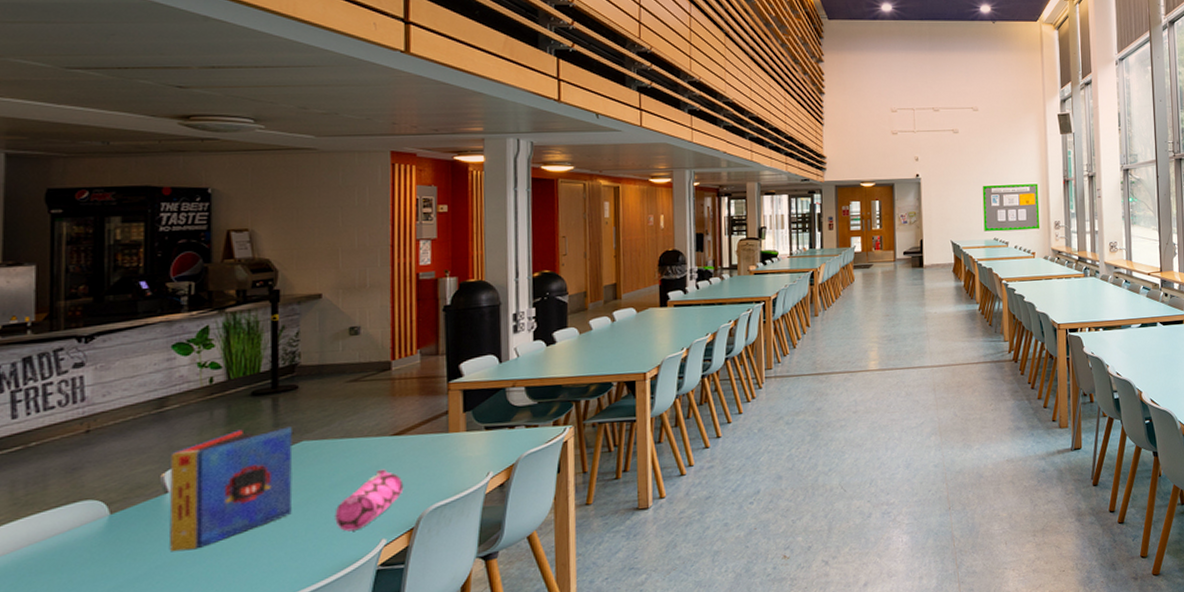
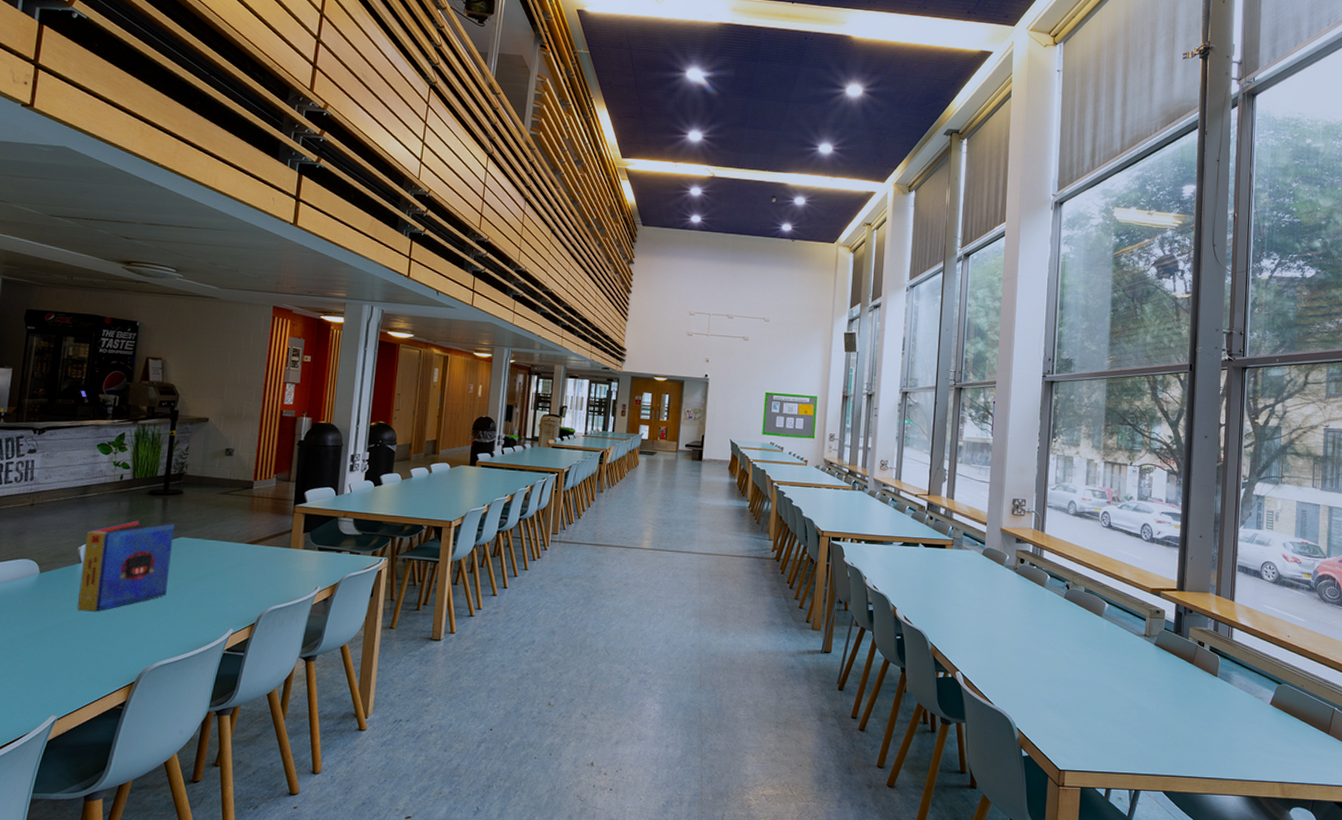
pencil case: present [335,469,404,532] -> none [197,570,251,618]

